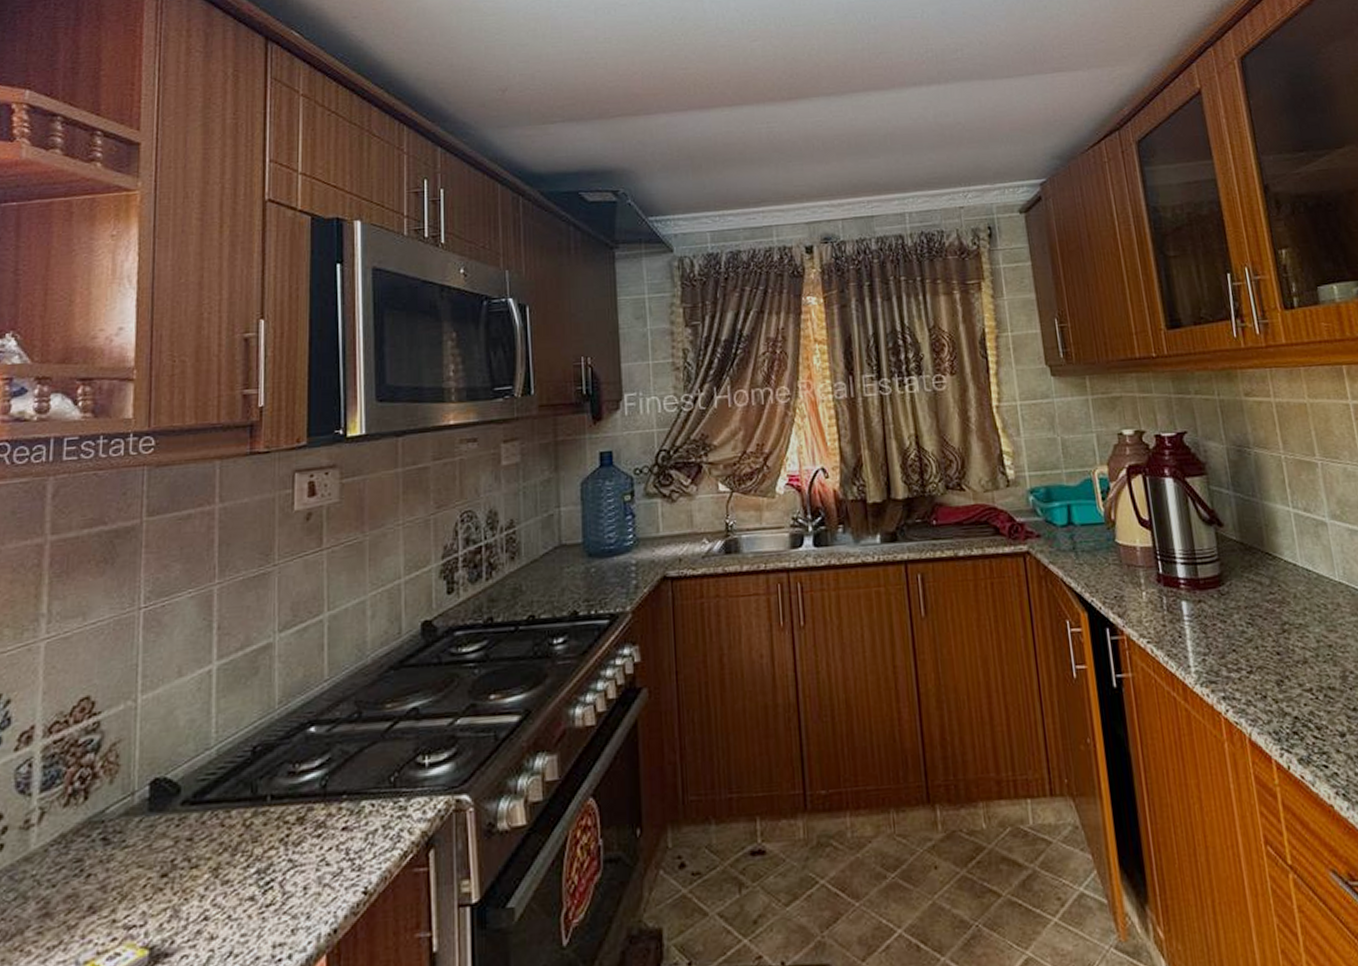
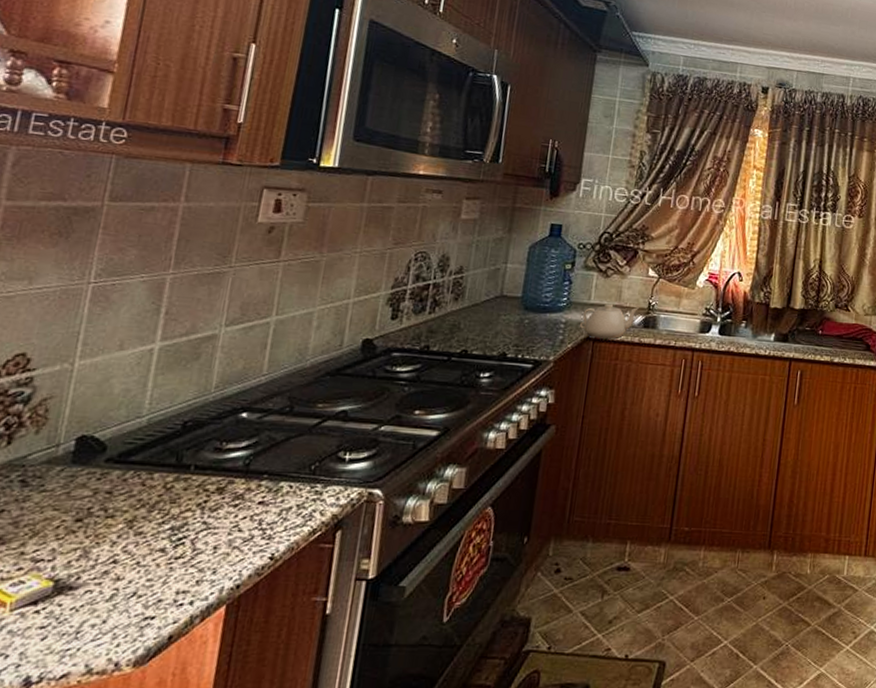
teapot: none [652,531,717,576] -> present [579,302,640,339]

